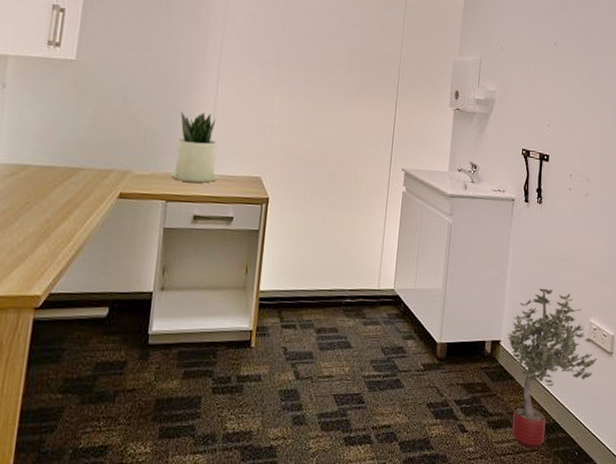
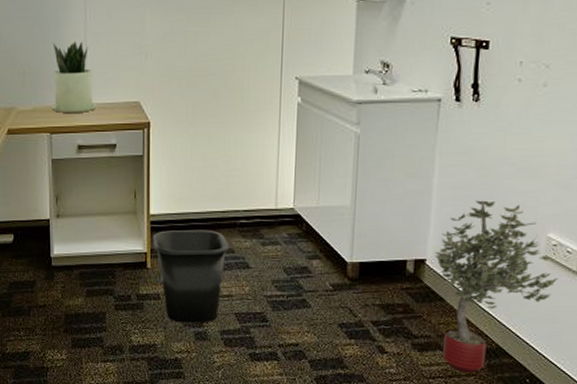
waste bin: none [259,307,334,406] -> present [152,229,229,323]

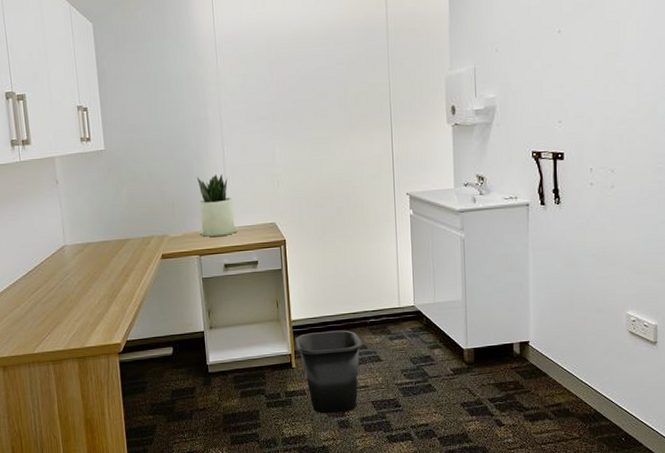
potted tree: present [434,200,559,374] -> none [536,287,640,438]

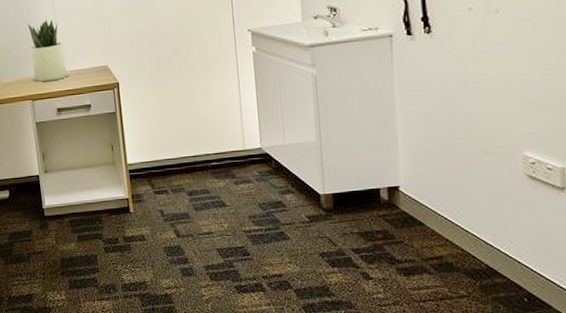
waste bin: present [295,330,362,414] -> none [132,174,205,261]

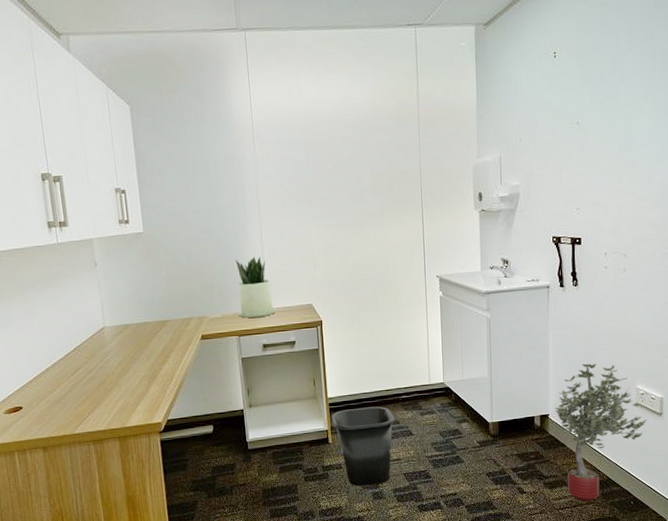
waste bin: none [132,174,205,261] -> present [331,406,395,486]
potted tree: none [407,125,543,295] -> present [555,363,647,503]

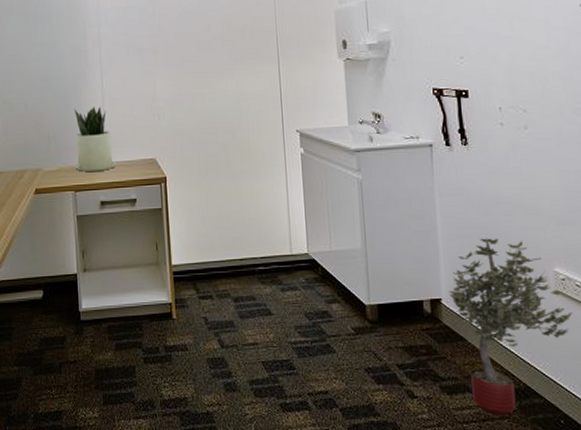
waste bin: present [331,406,395,486] -> none [175,278,250,374]

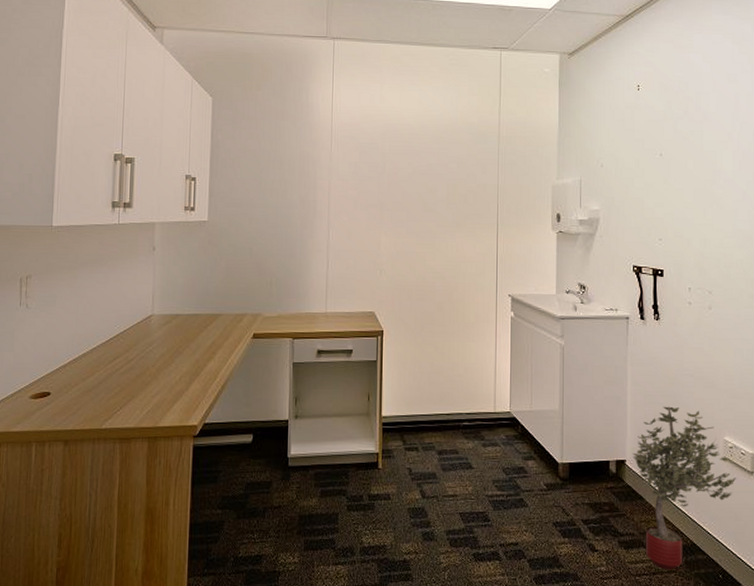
planter: present [73,106,117,172] -> none [294,257,336,320]

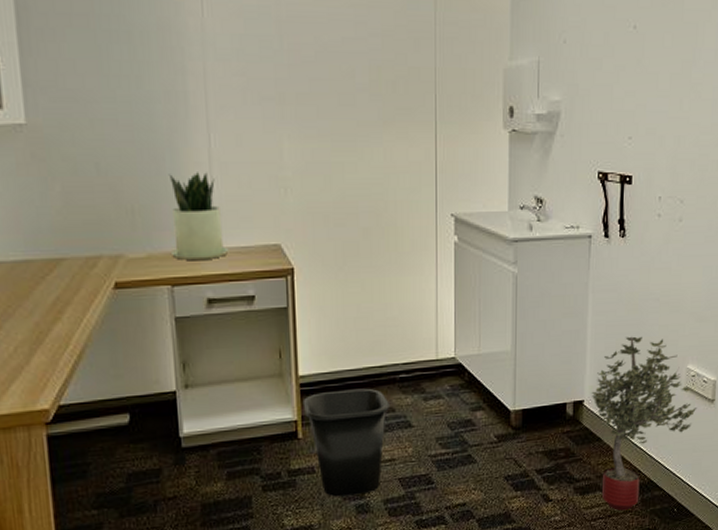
planter: none [294,257,336,320] -> present [168,172,229,260]
waste bin: none [383,431,454,523] -> present [302,388,389,497]

